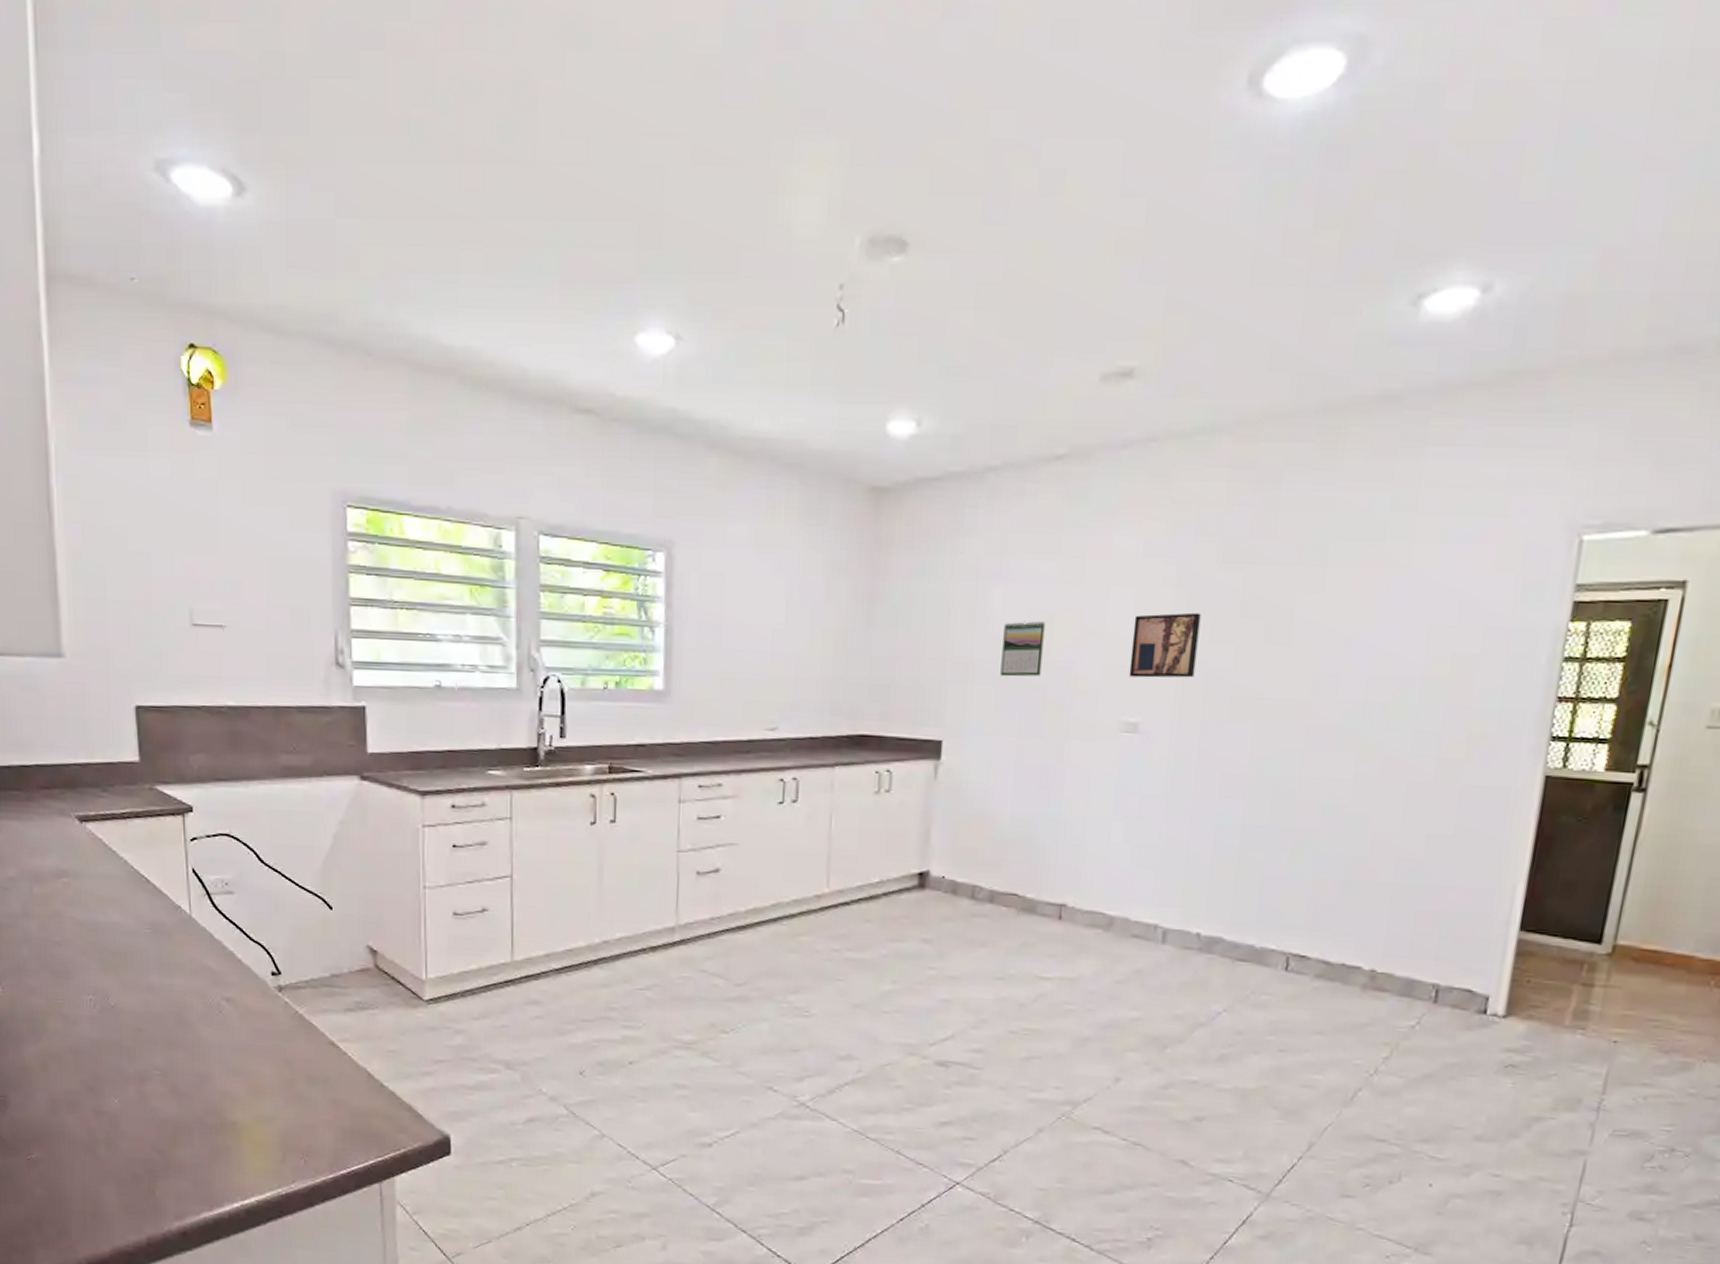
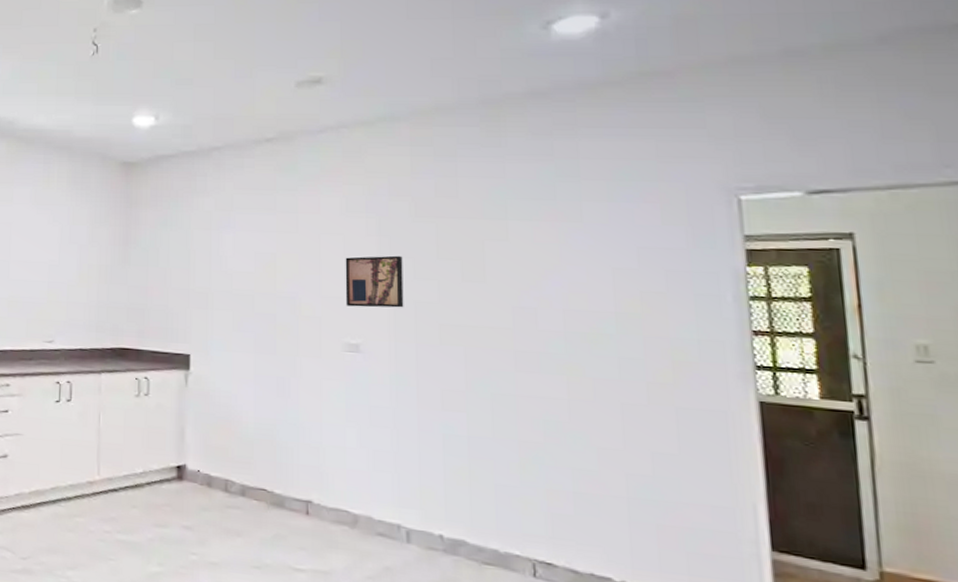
calendar: present [1000,621,1045,677] -> none [235,260,269,305]

